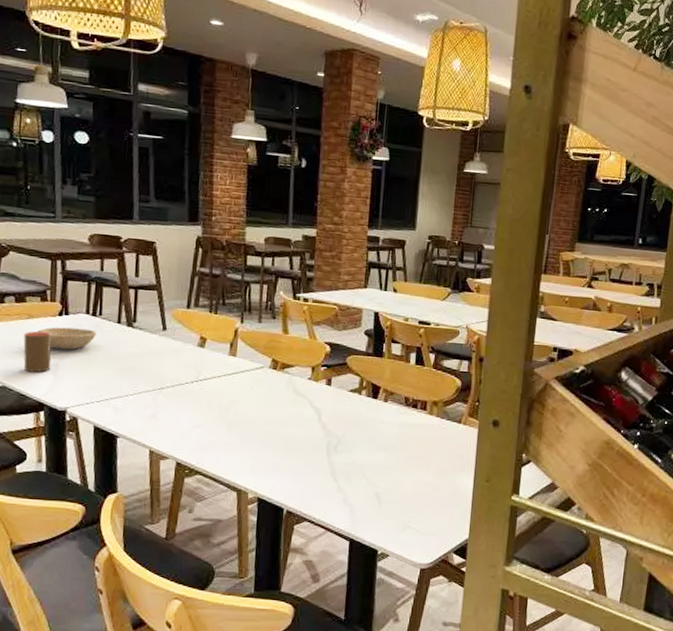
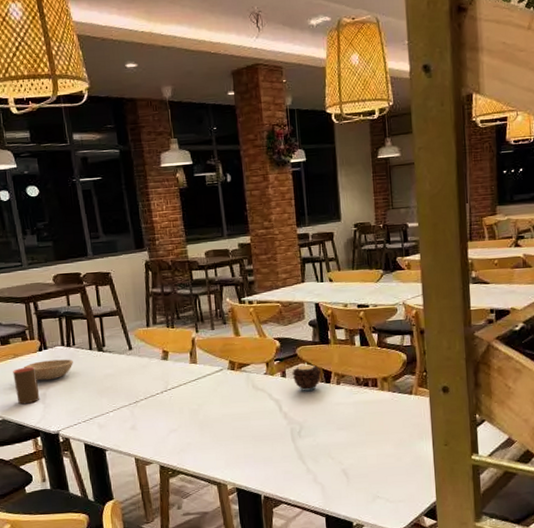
candle: none [338,373,370,404] -> present [292,362,322,391]

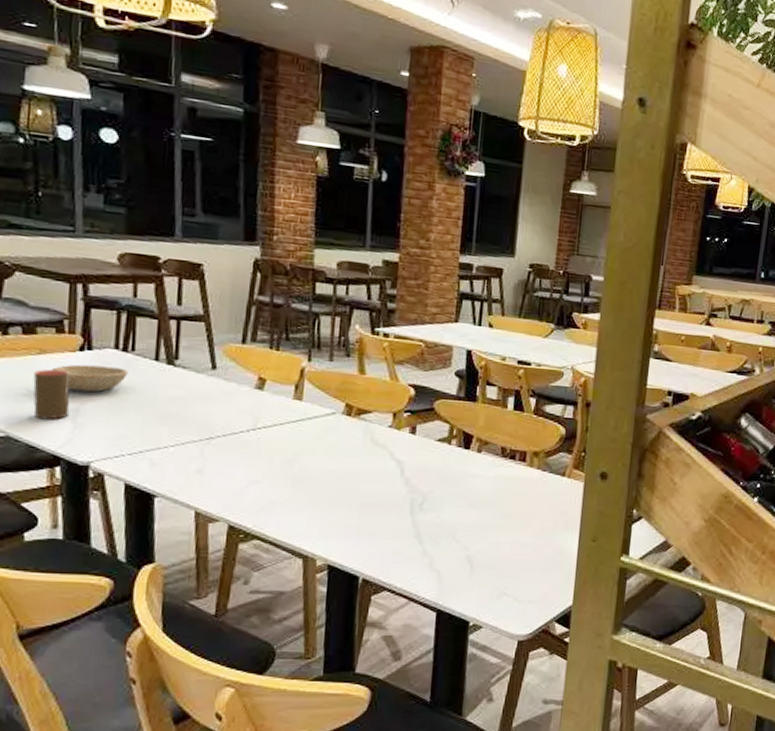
candle: present [292,362,322,391] -> none [424,420,461,455]

